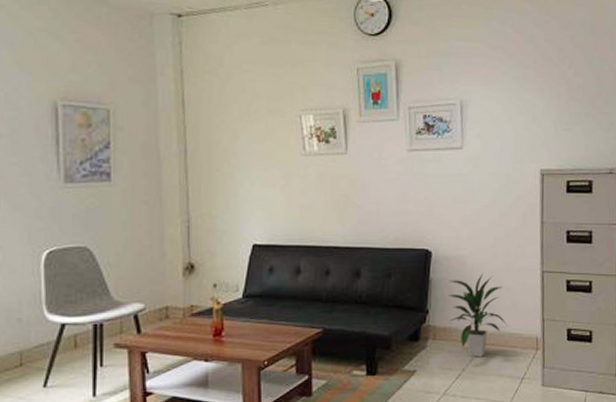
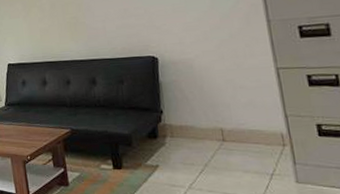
indoor plant: present [447,273,508,357] -> none [179,74,247,154]

